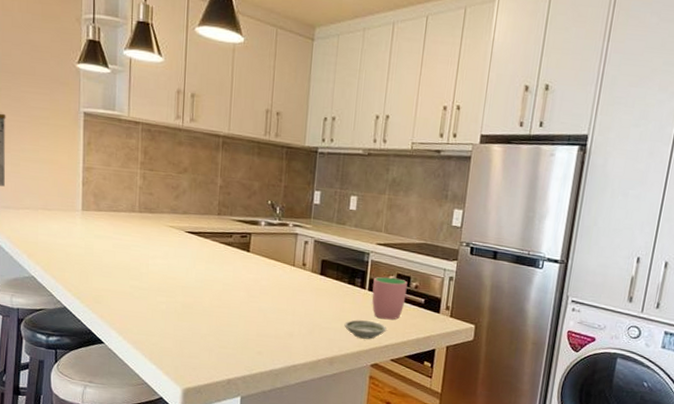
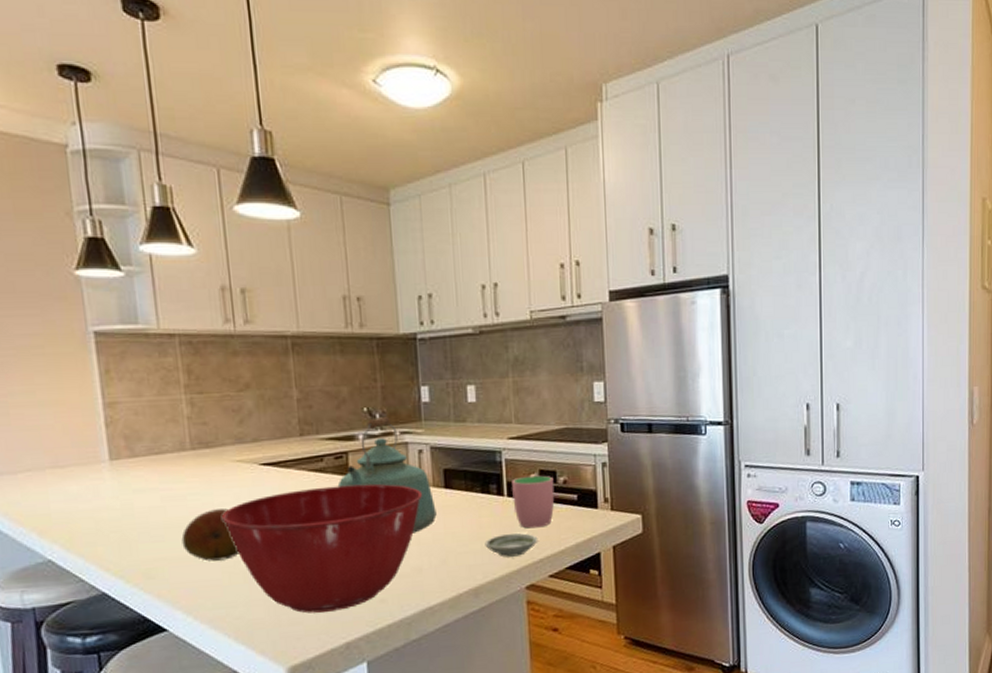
fruit: none [123,260,162,300] -> present [181,508,239,561]
mixing bowl: none [152,256,302,354] -> present [221,484,422,613]
kettle: none [239,209,311,306] -> present [337,415,437,533]

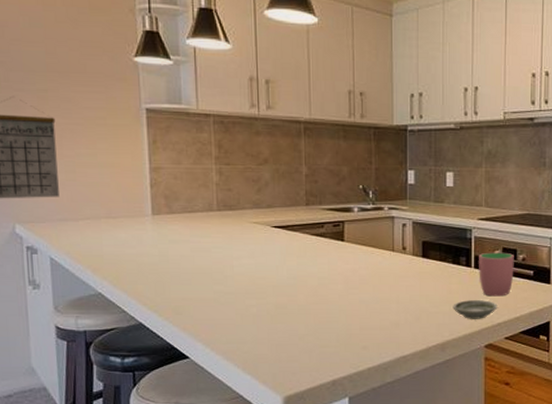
fruit: present [181,508,239,561] -> none [205,261,251,304]
mixing bowl: present [221,484,422,613] -> none [238,249,403,353]
kettle: present [337,415,437,533] -> none [334,193,414,293]

